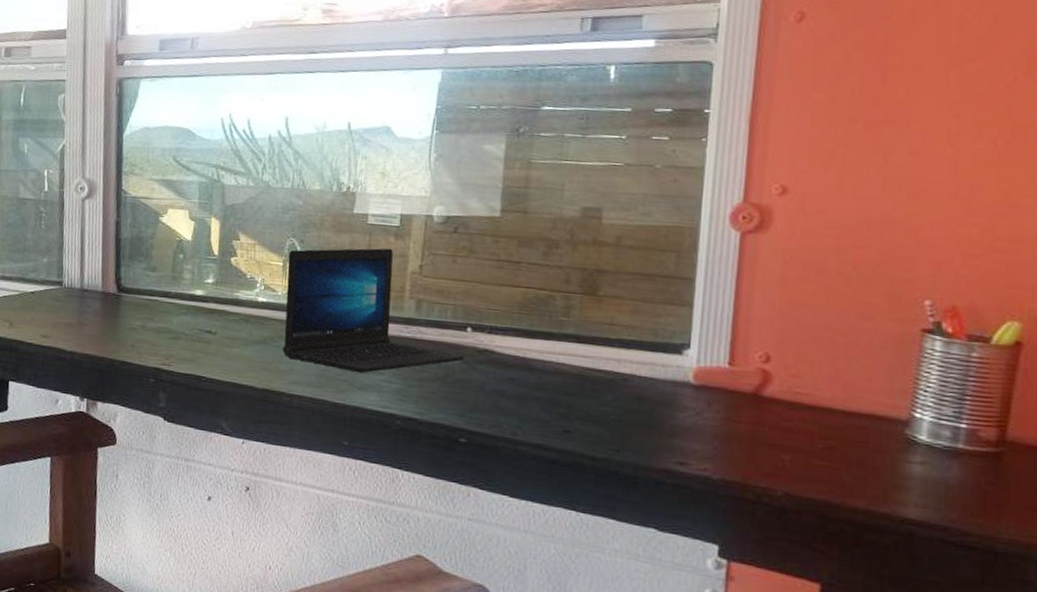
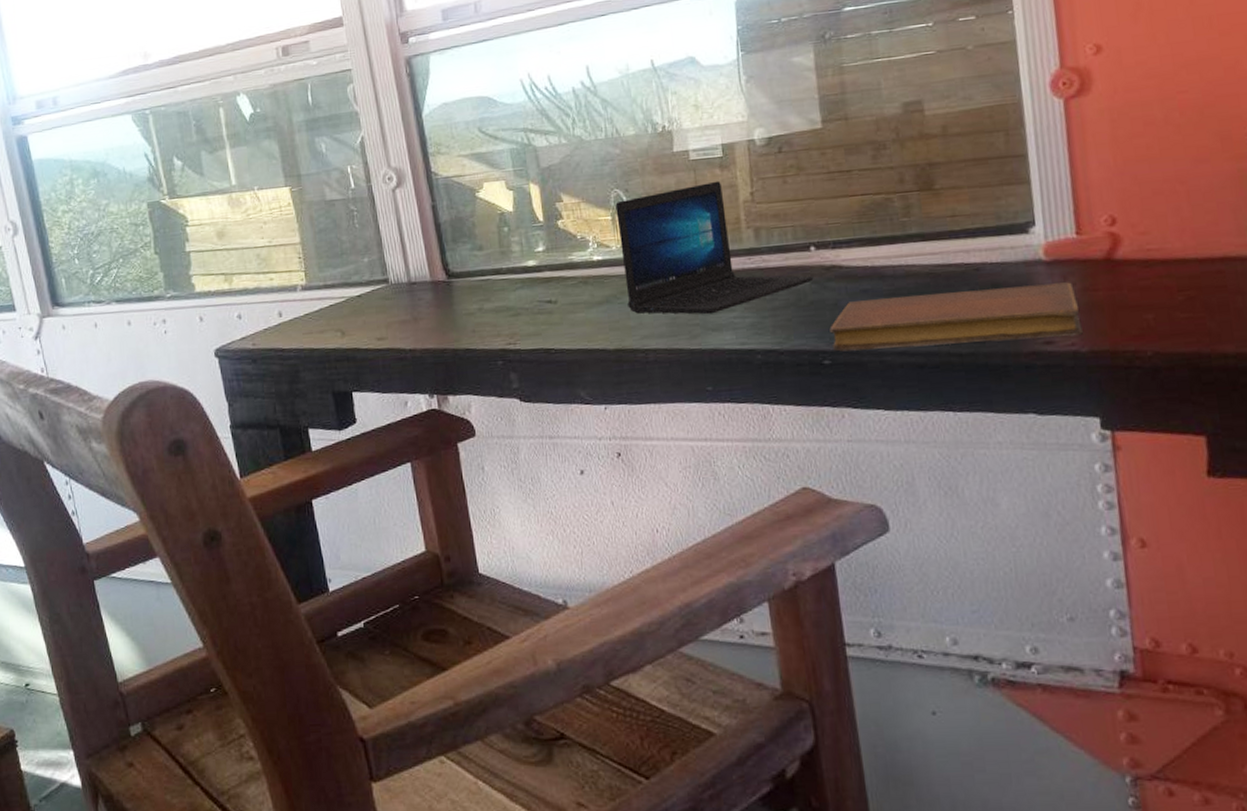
notebook: none [471,387,719,462] -> present [829,282,1083,352]

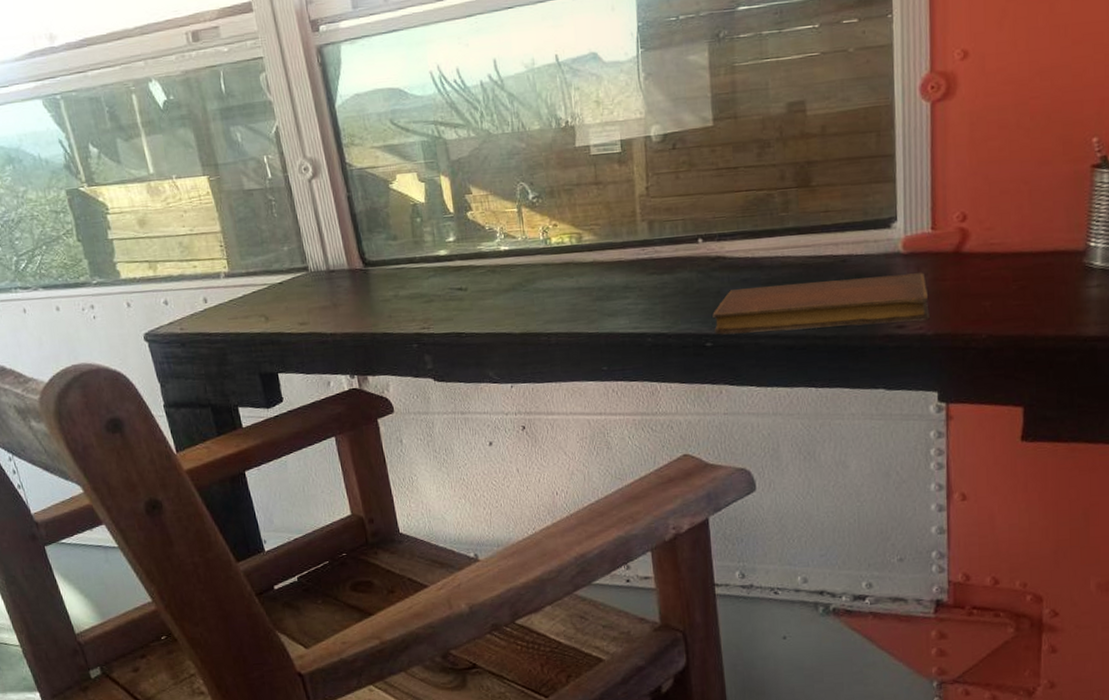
laptop: present [615,181,814,315] -> none [521,175,700,301]

